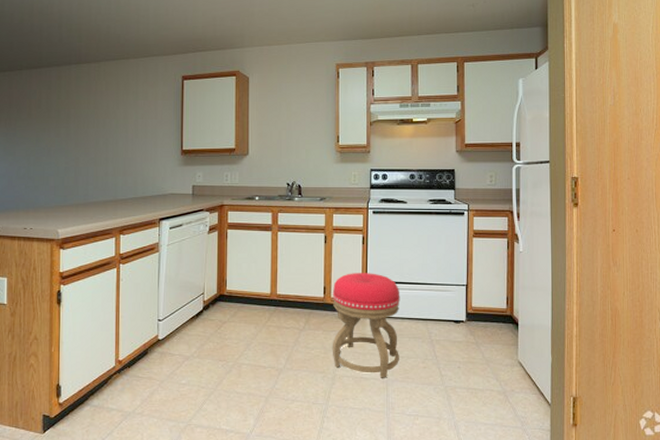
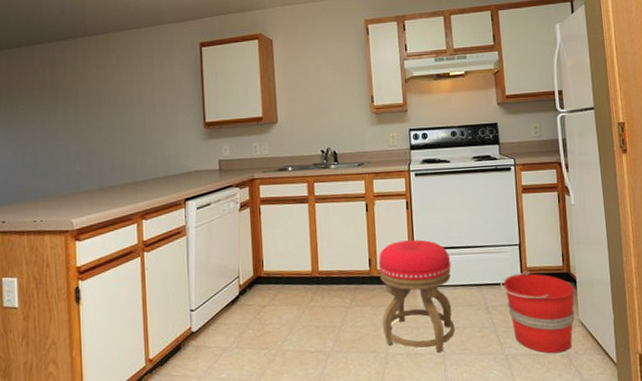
bucket: none [445,311,516,389] -> present [500,271,575,354]

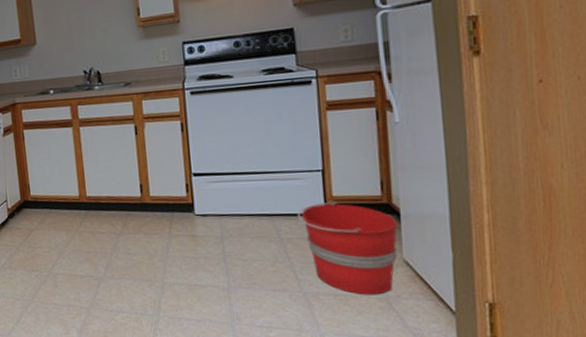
stool: present [379,239,455,353] -> none [151,164,242,285]

